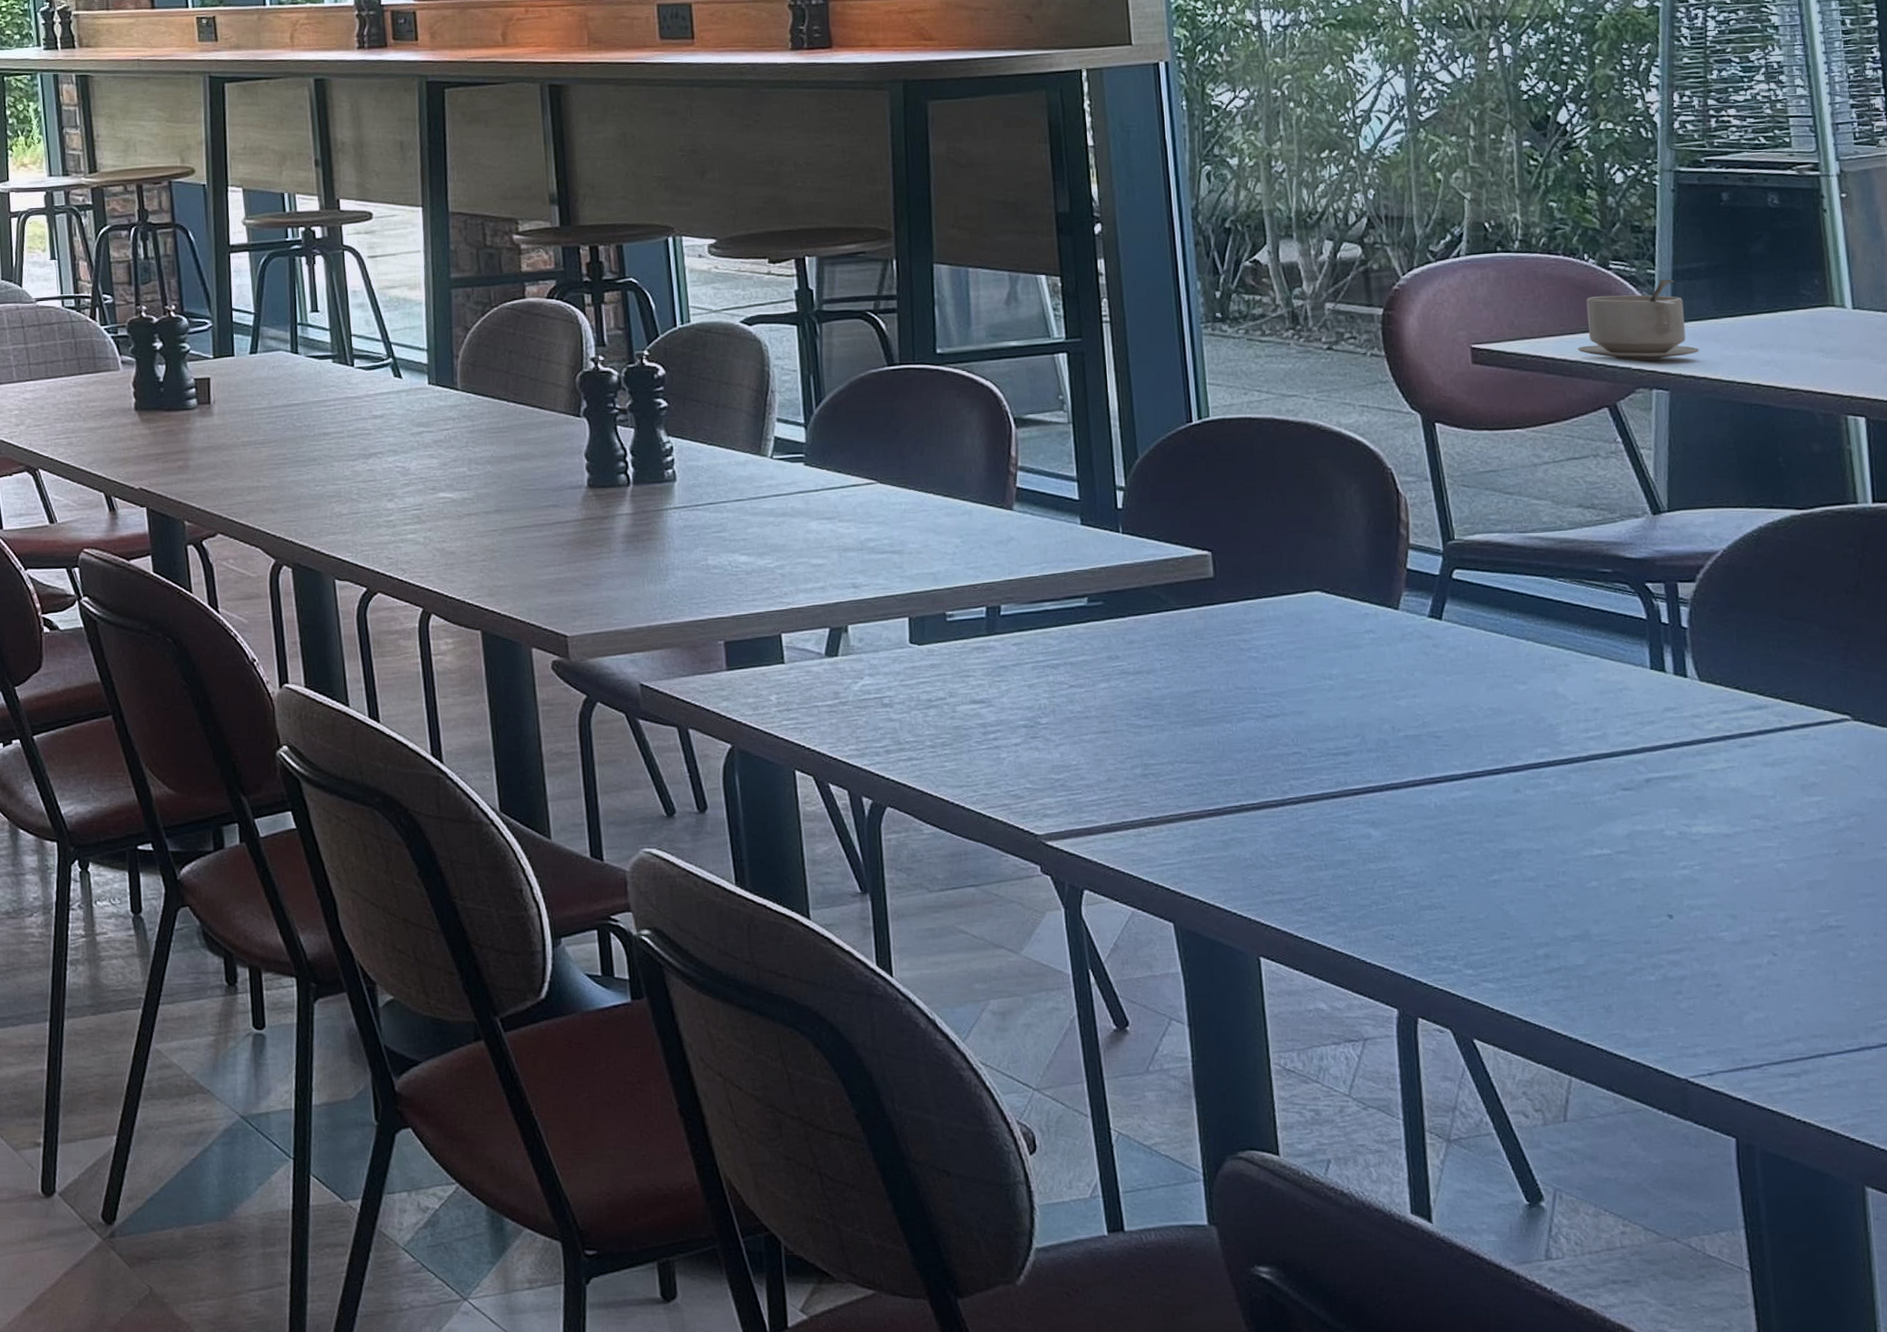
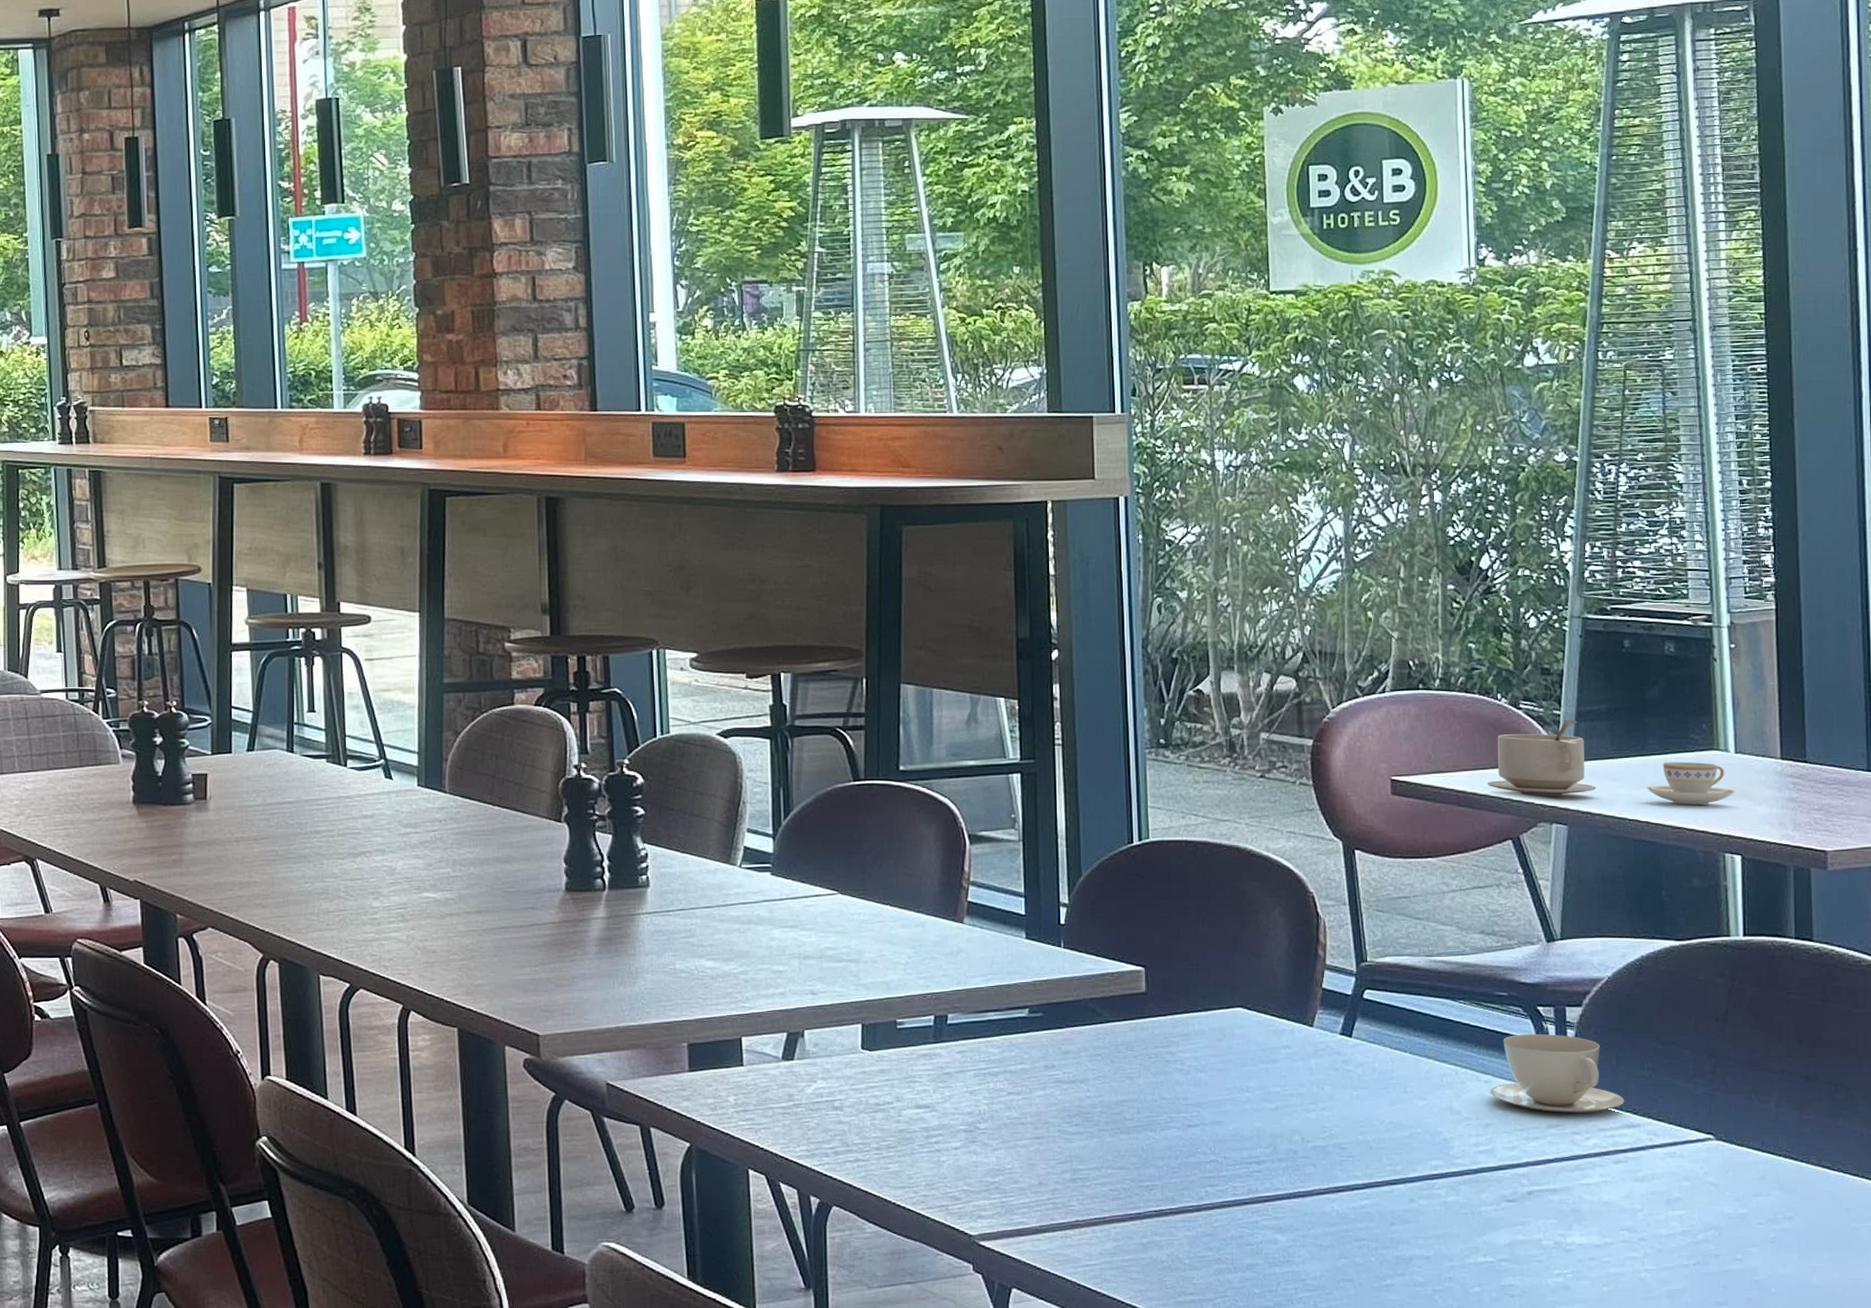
teacup: none [1598,611,1749,695] -> present [1490,1033,1625,1113]
teacup: none [1755,319,1855,365] -> present [1646,761,1735,805]

